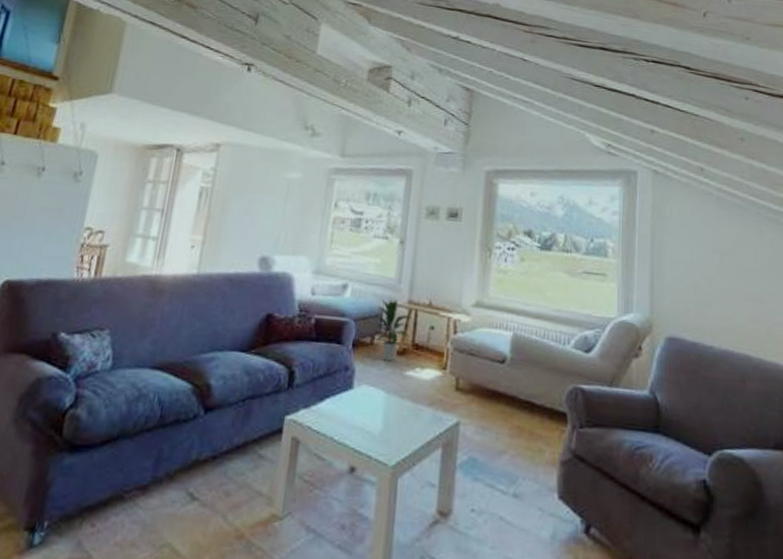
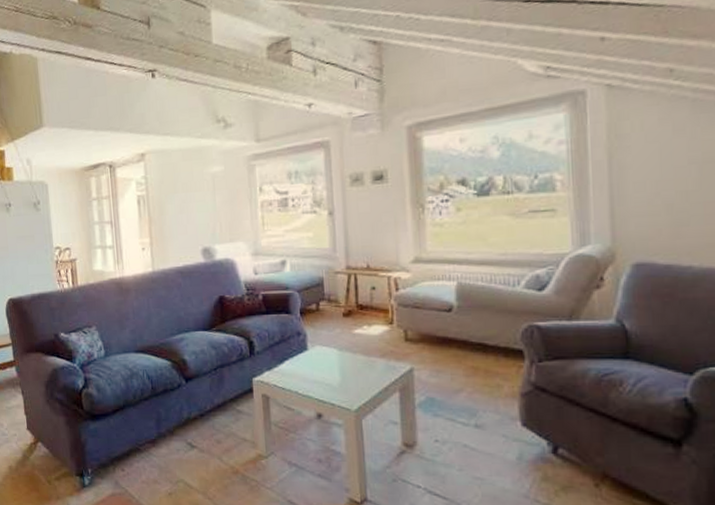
indoor plant: present [366,300,412,362] -> none [312,268,353,323]

